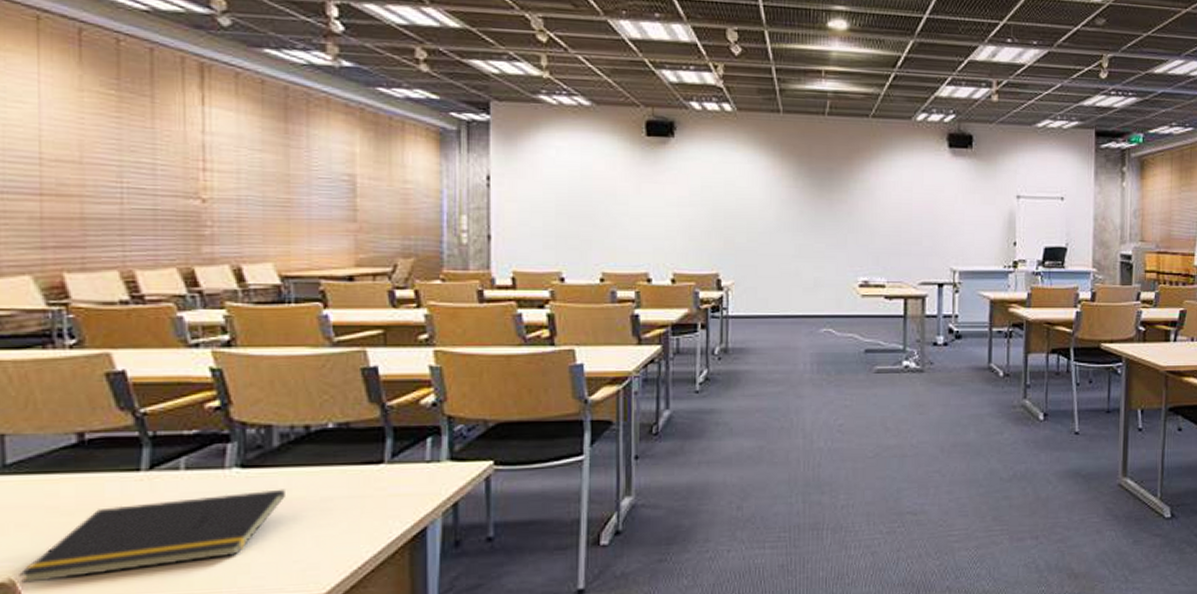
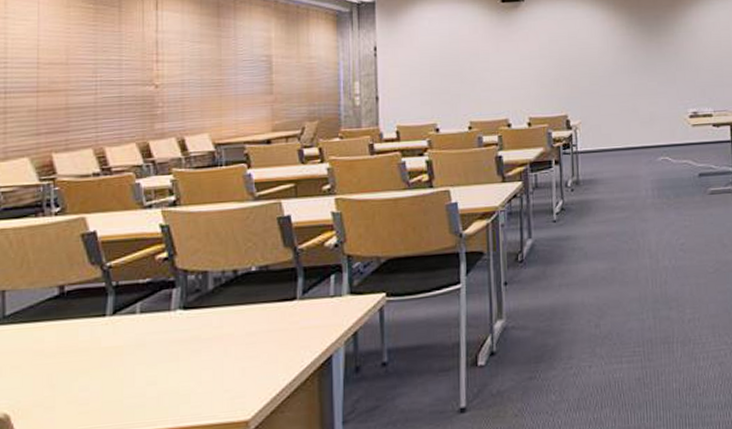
notepad: present [19,489,285,583] -> none [12,326,218,418]

